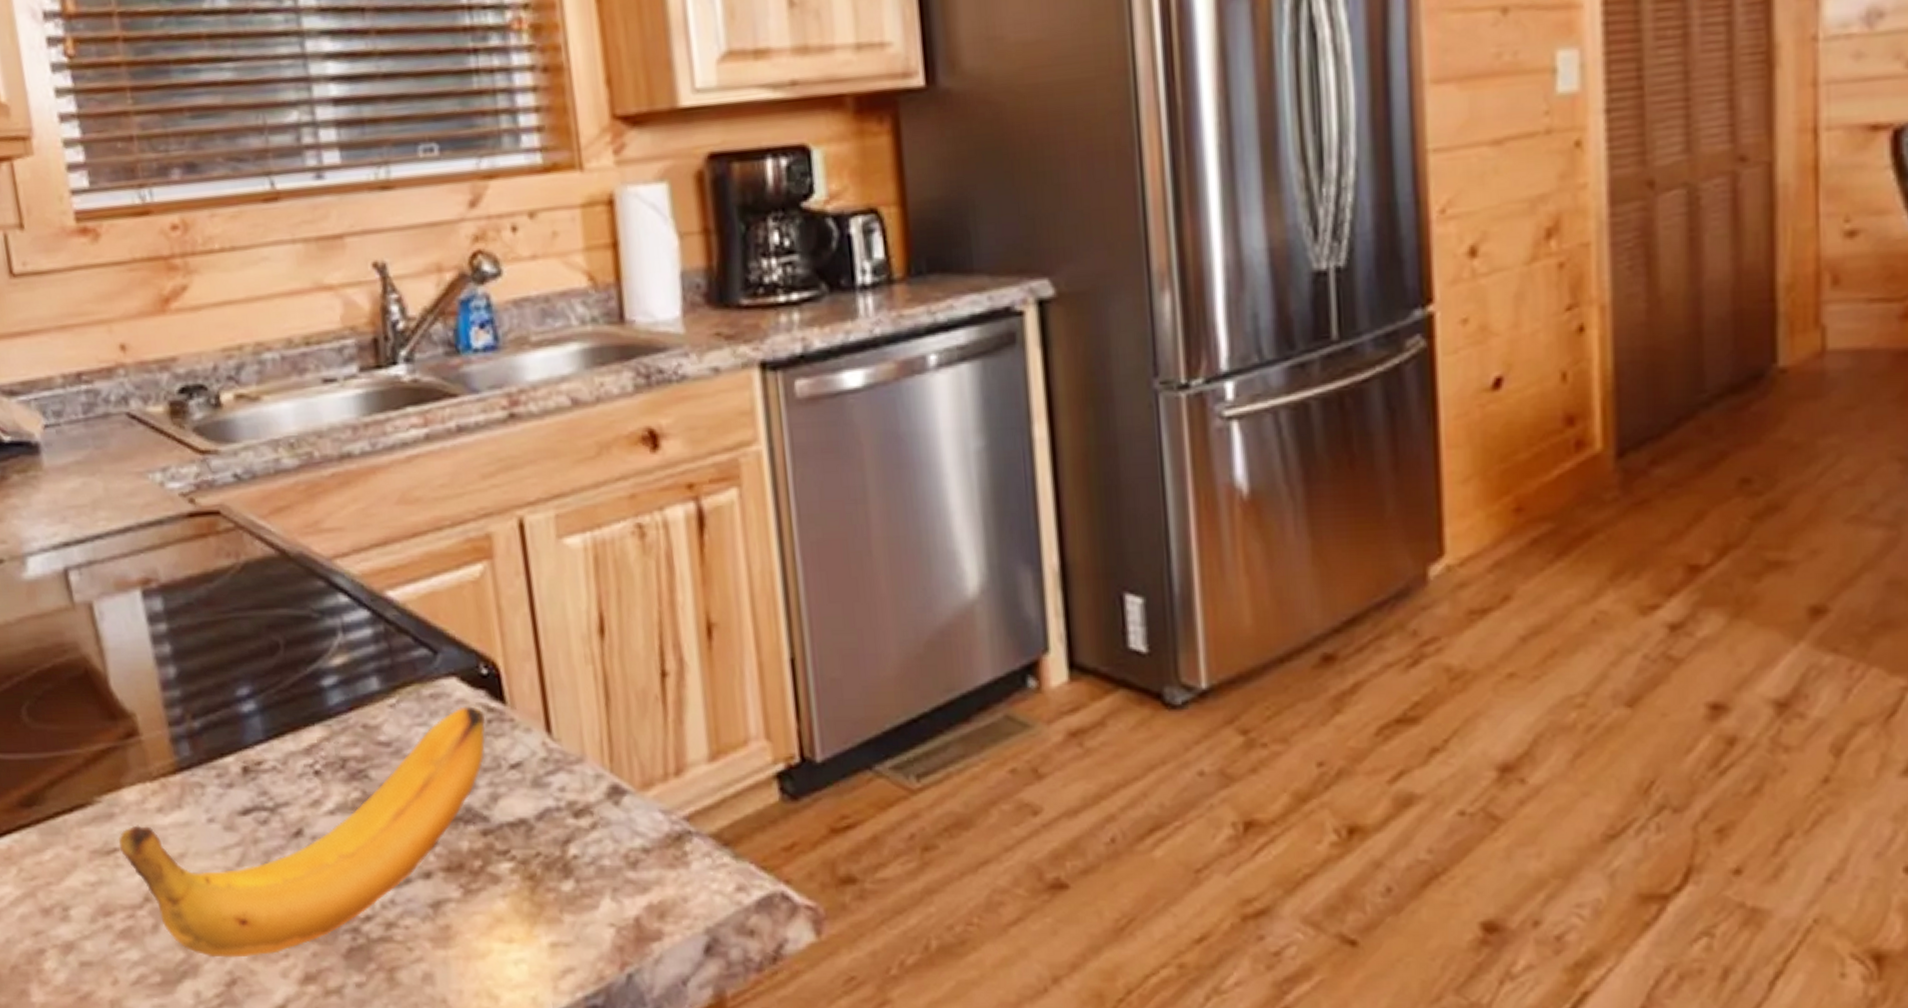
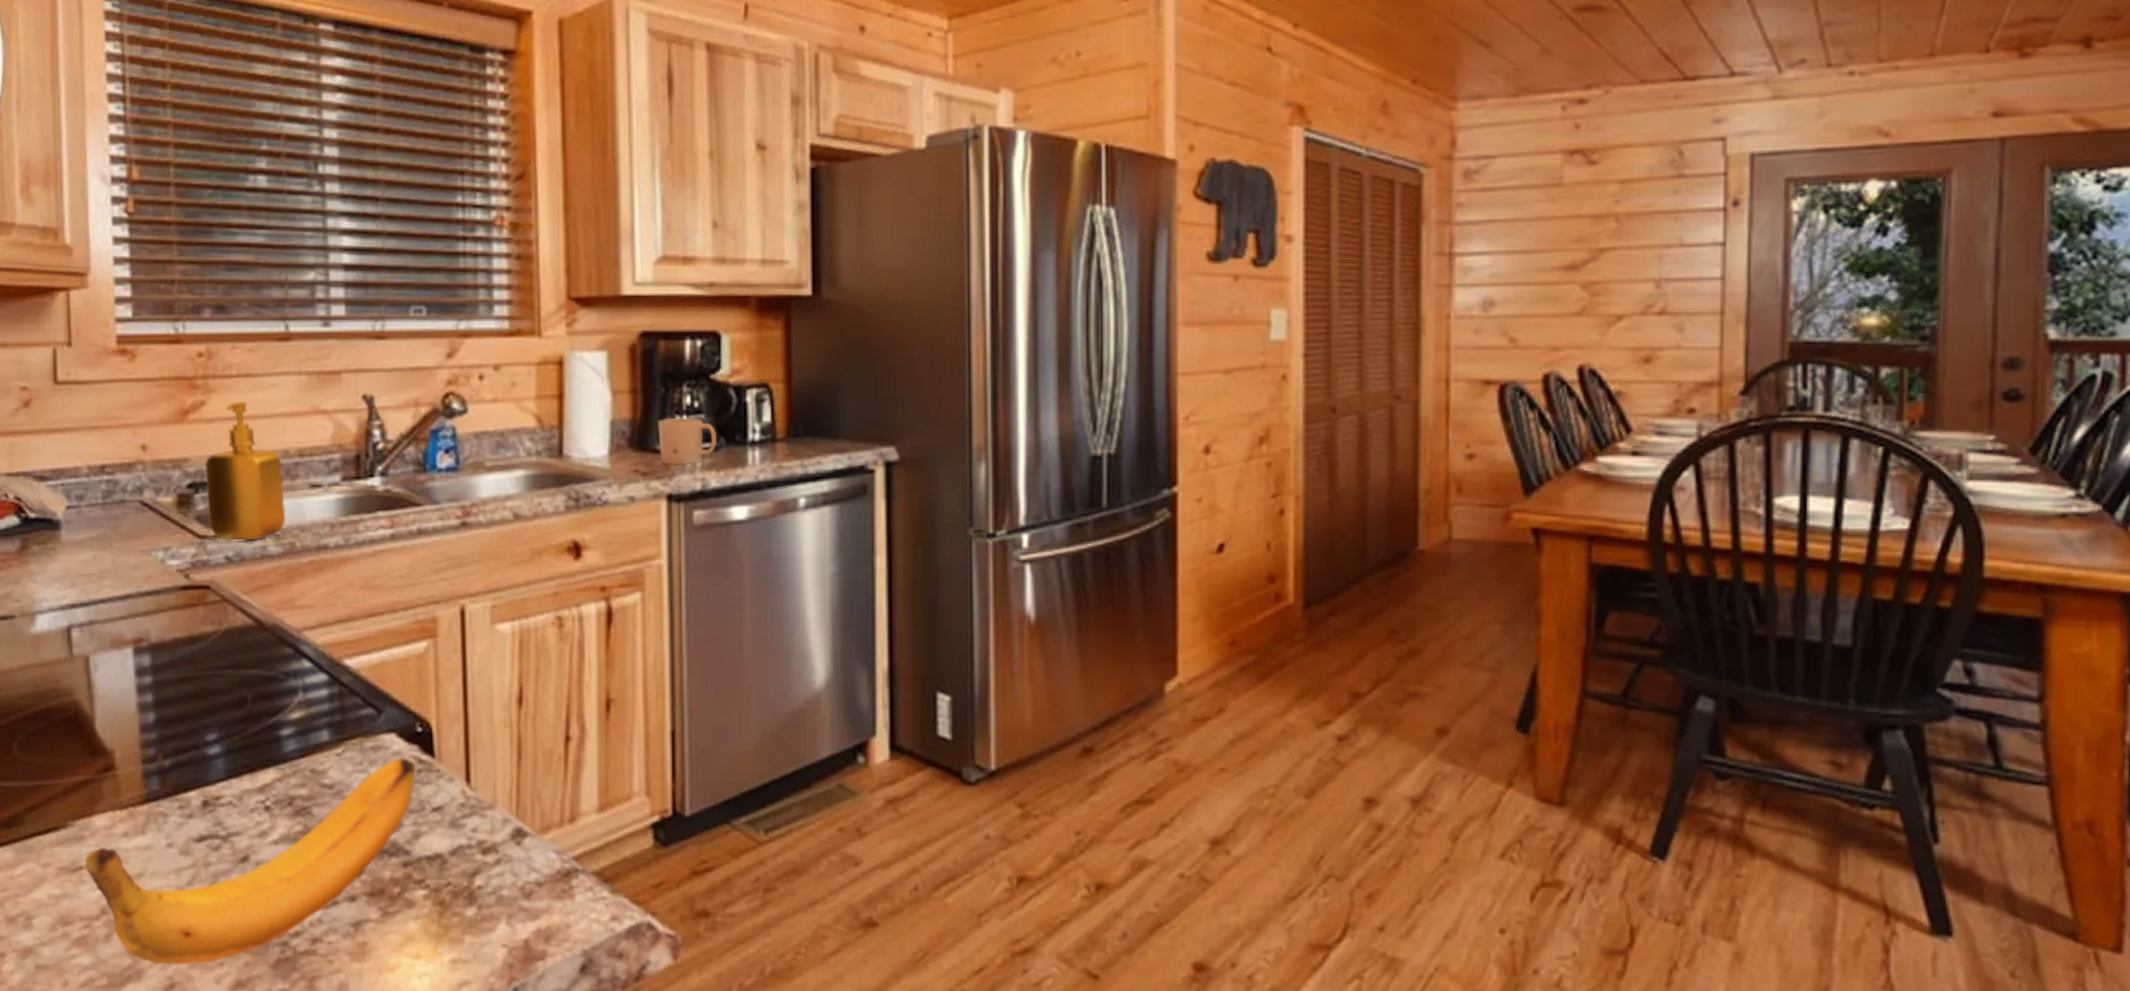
soap dispenser: none [196,280,299,454] -> present [204,400,286,541]
mug: none [739,259,817,326] -> present [658,417,716,466]

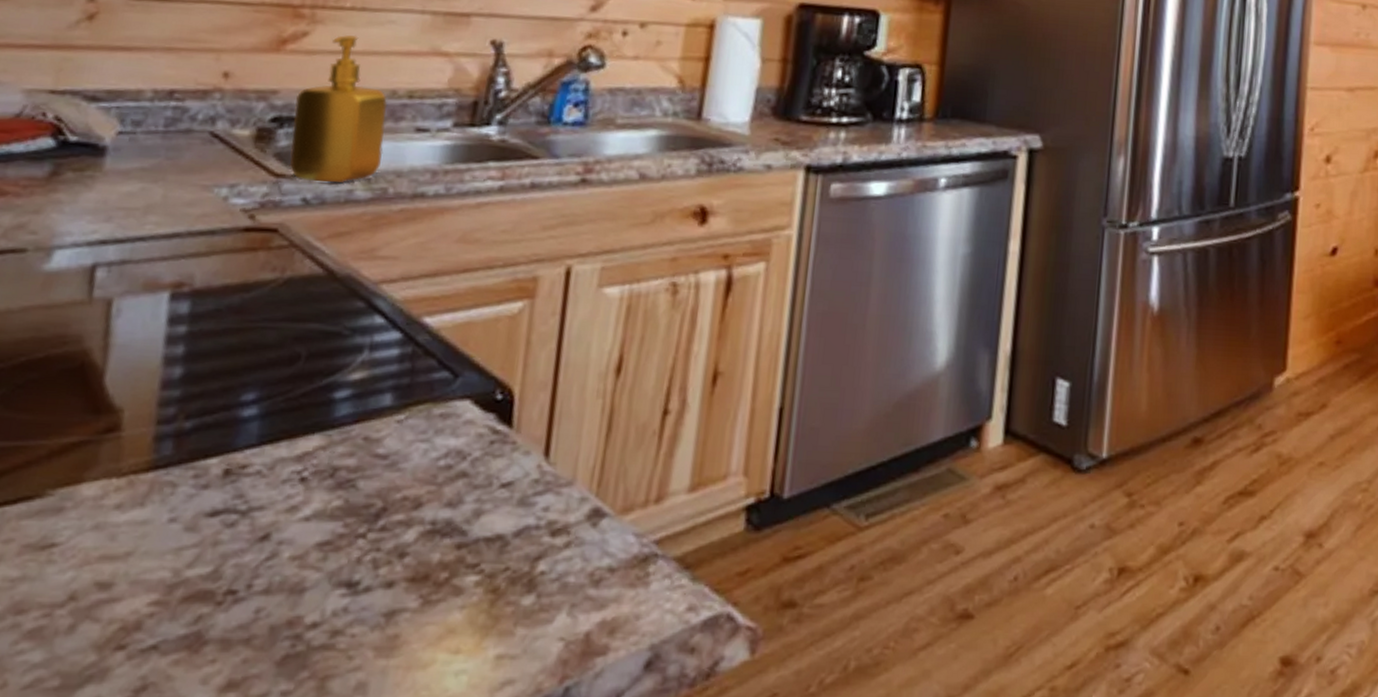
banana: present [85,758,415,965] -> none [58,427,488,663]
mug: present [658,417,716,466] -> none [802,89,864,139]

